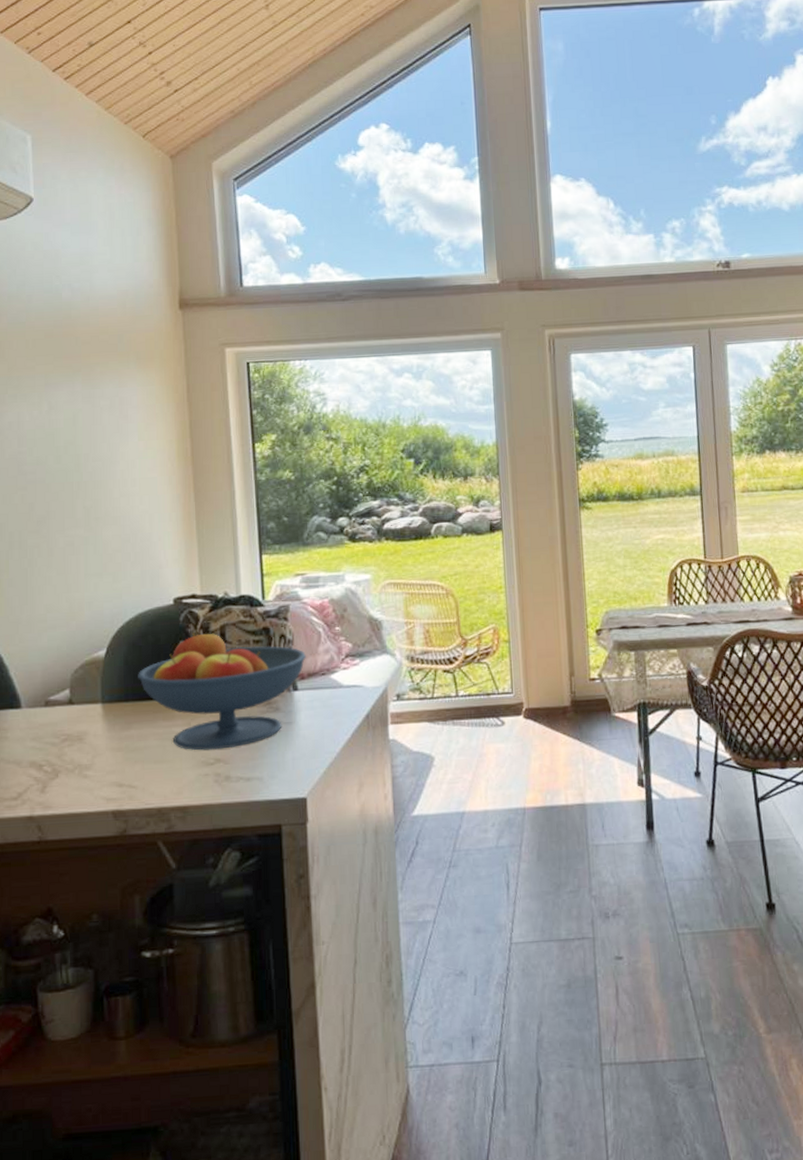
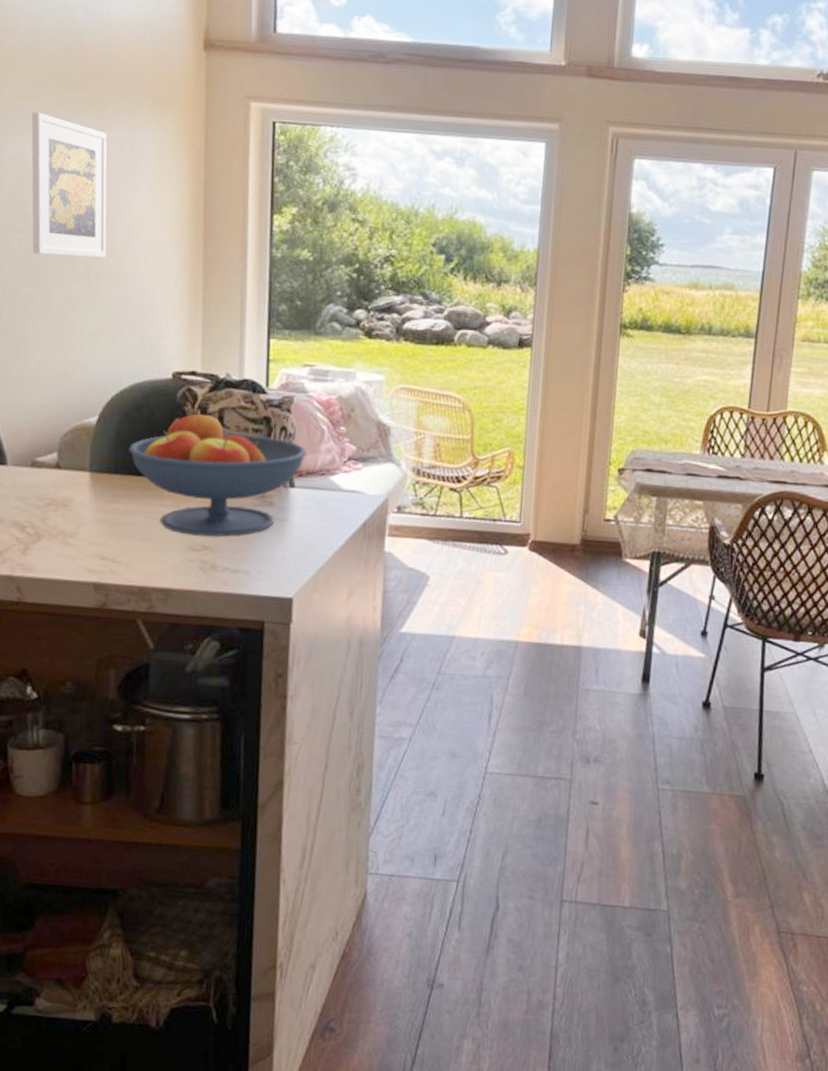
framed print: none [27,380,104,507] -> present [31,111,108,259]

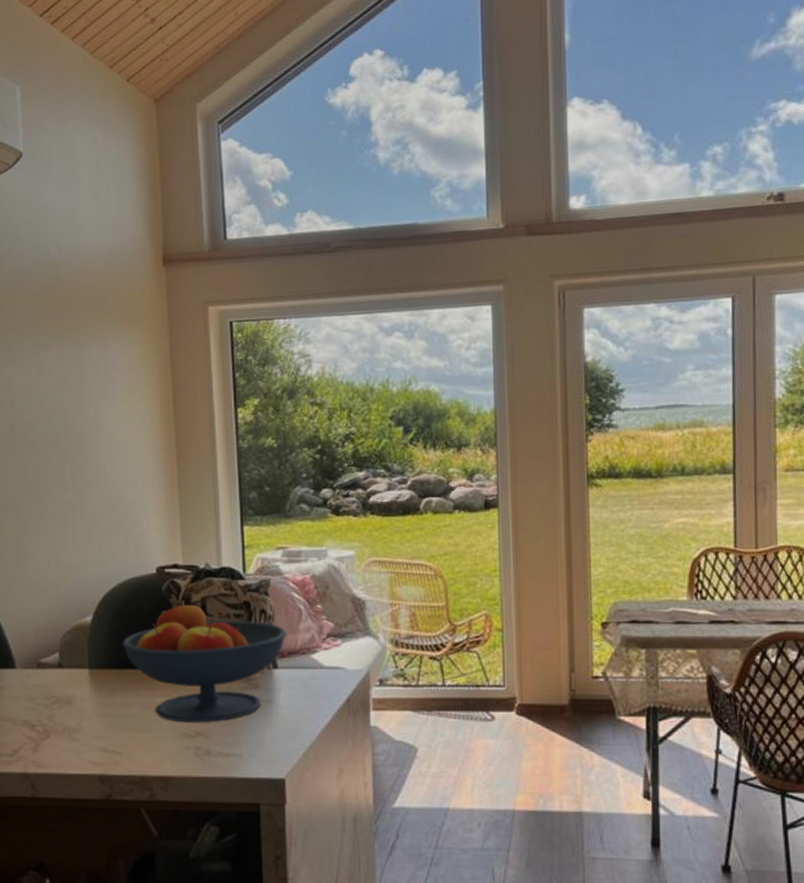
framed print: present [31,111,108,259] -> none [19,342,90,470]

